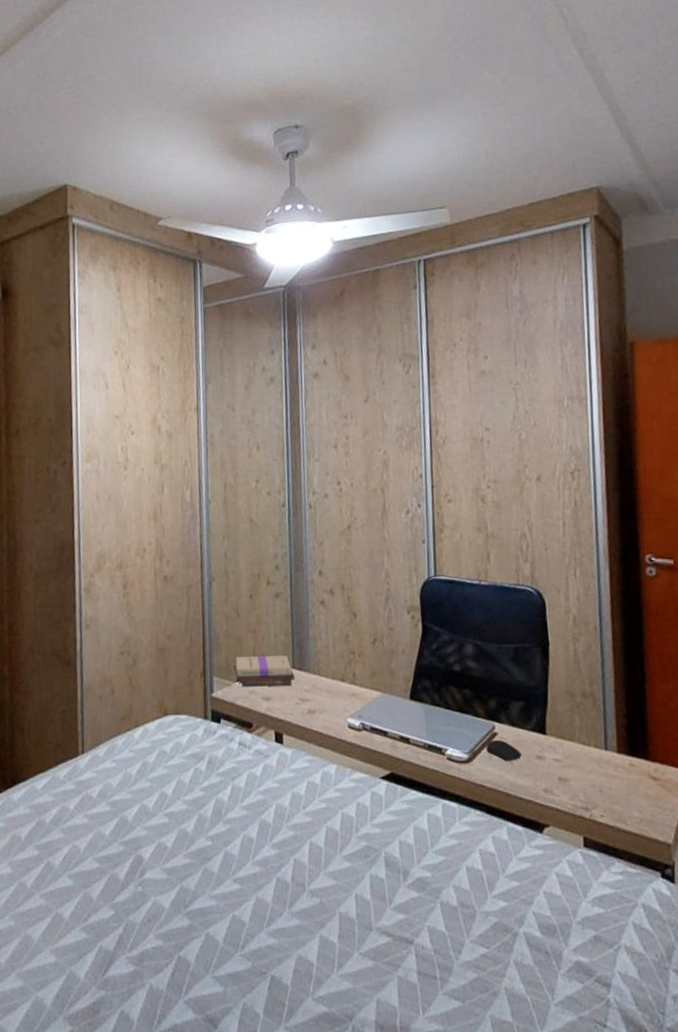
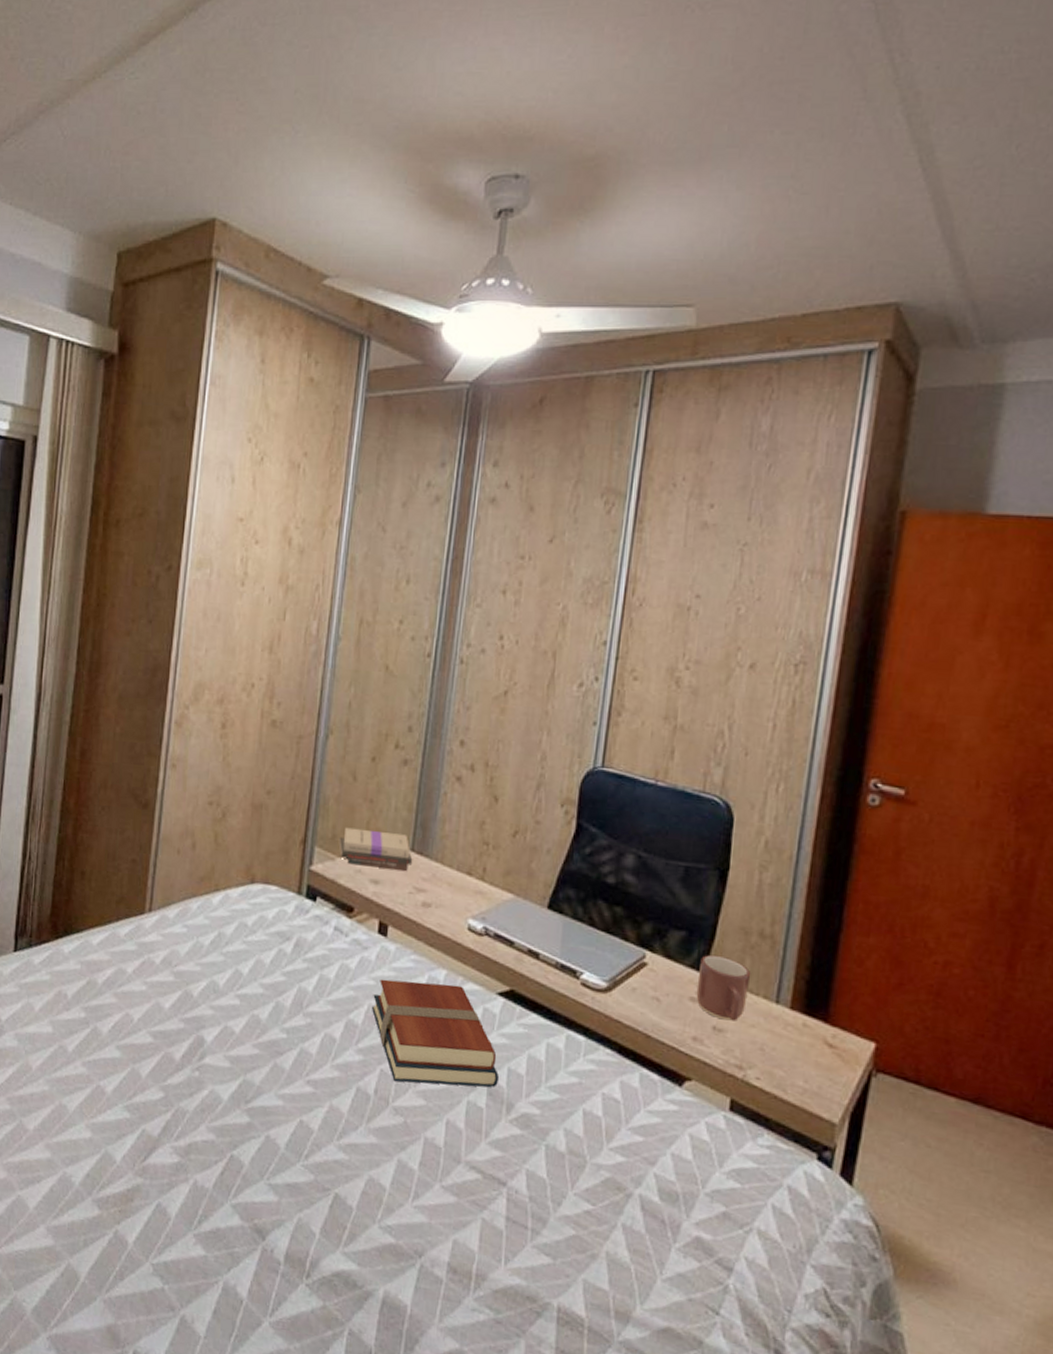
books: none [279,776,394,868] -> present [372,979,500,1087]
computer mouse: present [486,739,522,761] -> none [630,970,672,999]
mug: none [539,717,582,771] -> present [696,954,751,1021]

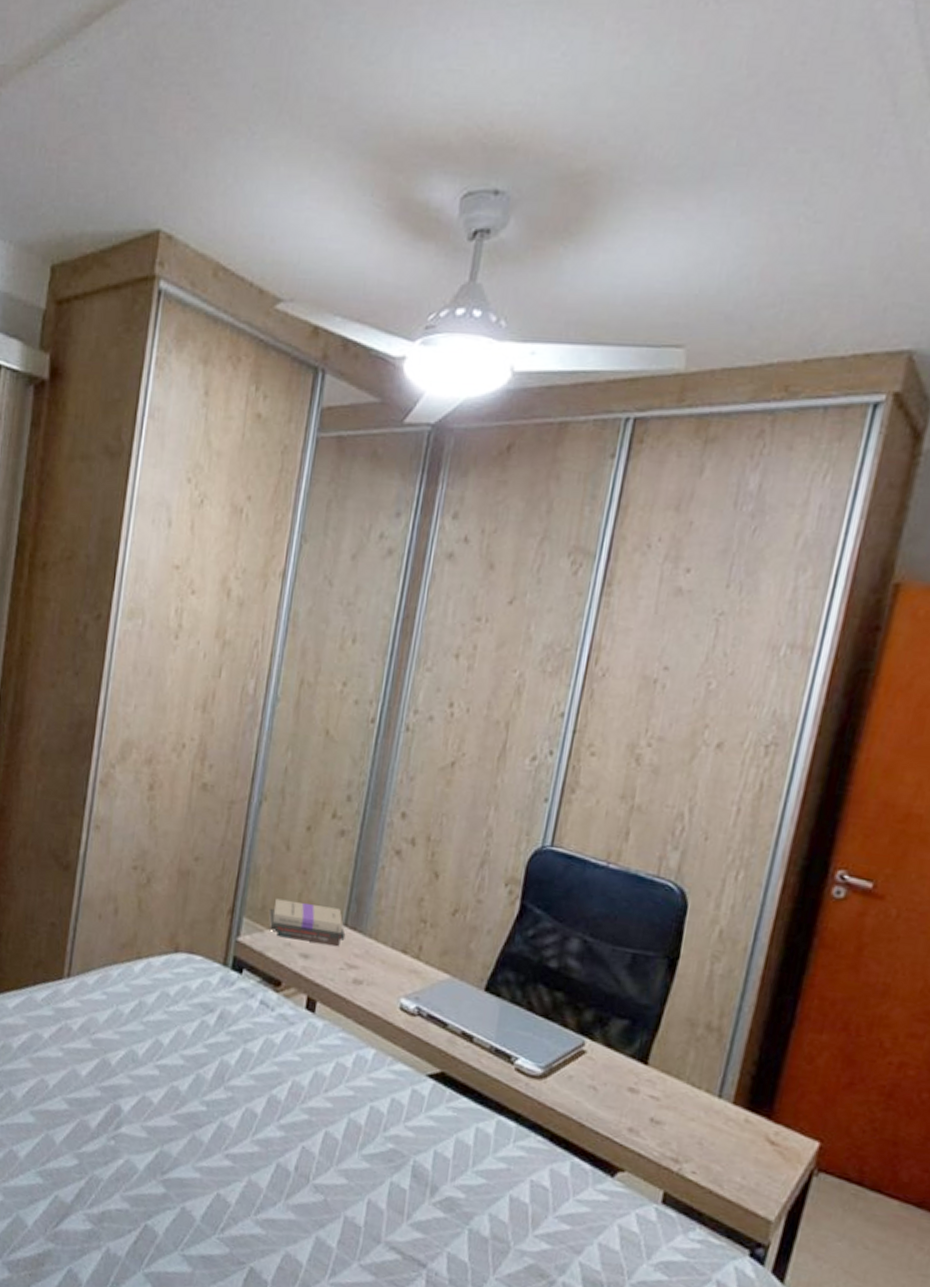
books: present [372,979,500,1087] -> none [296,1055,425,1169]
mug: present [696,954,751,1021] -> none [634,1044,695,1114]

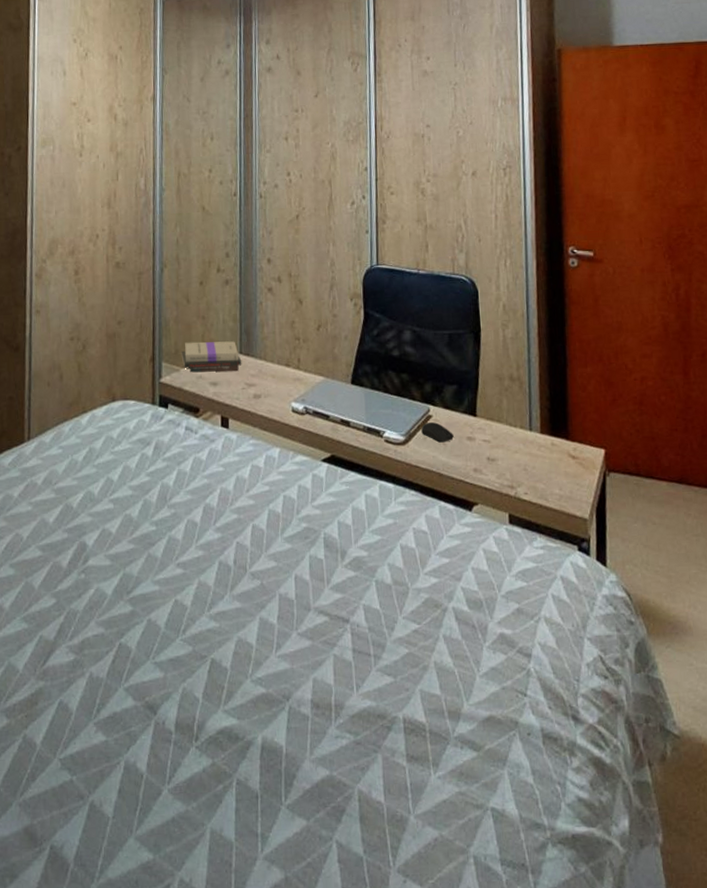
computer mouse: none [567,1058,611,1088] -> present [421,421,454,443]

